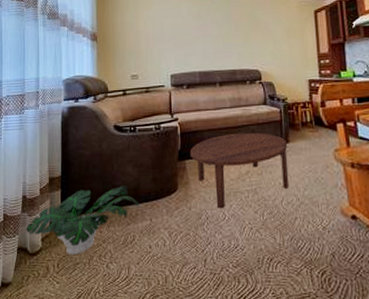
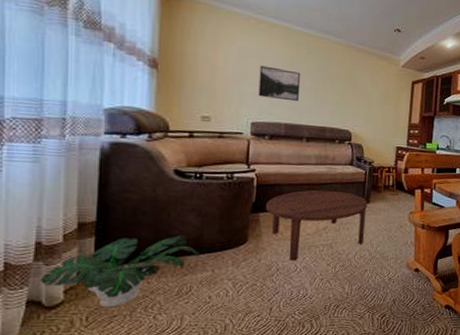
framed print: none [173,22,209,51] -> present [258,65,301,102]

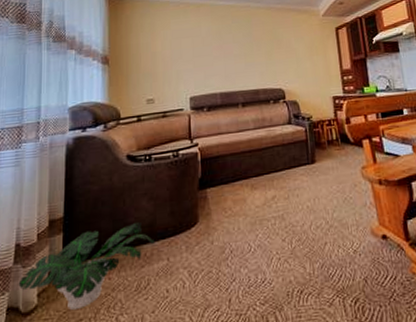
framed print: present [258,65,301,102] -> none [192,42,231,72]
coffee table: present [265,190,368,261] -> none [211,154,318,240]

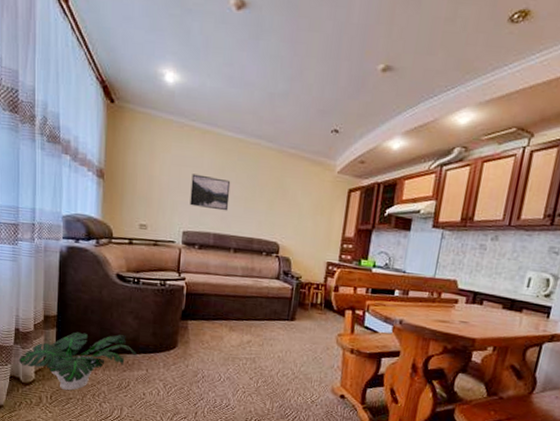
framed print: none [192,42,231,72] -> present [190,174,231,211]

